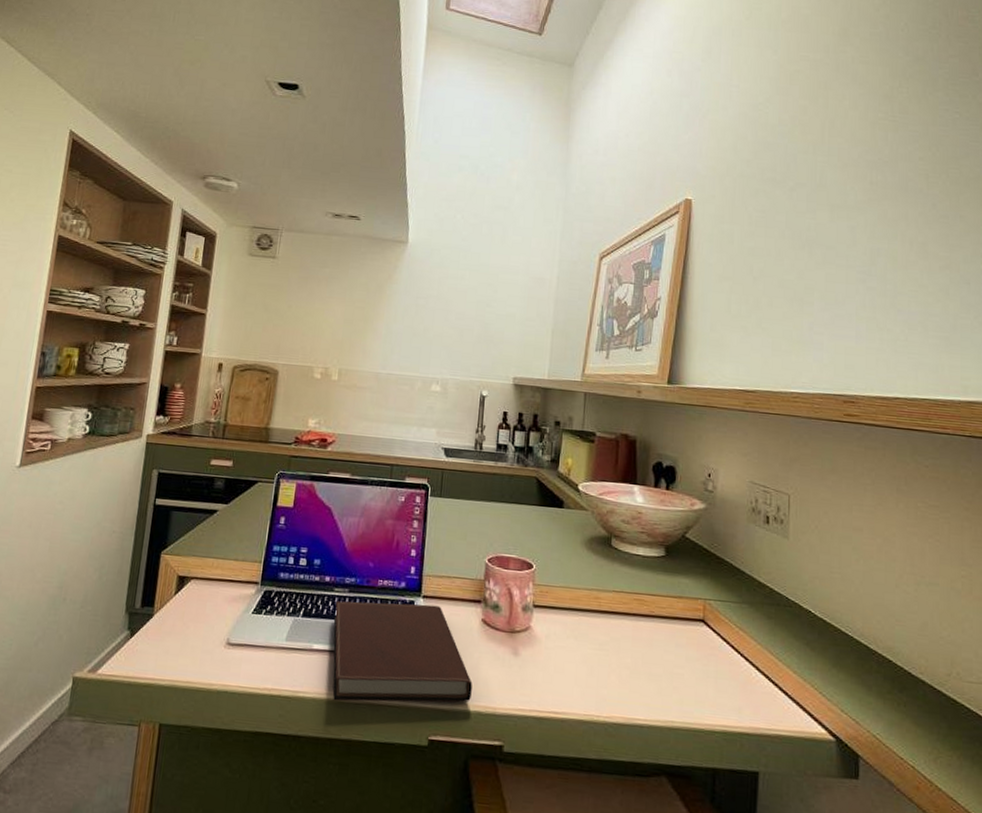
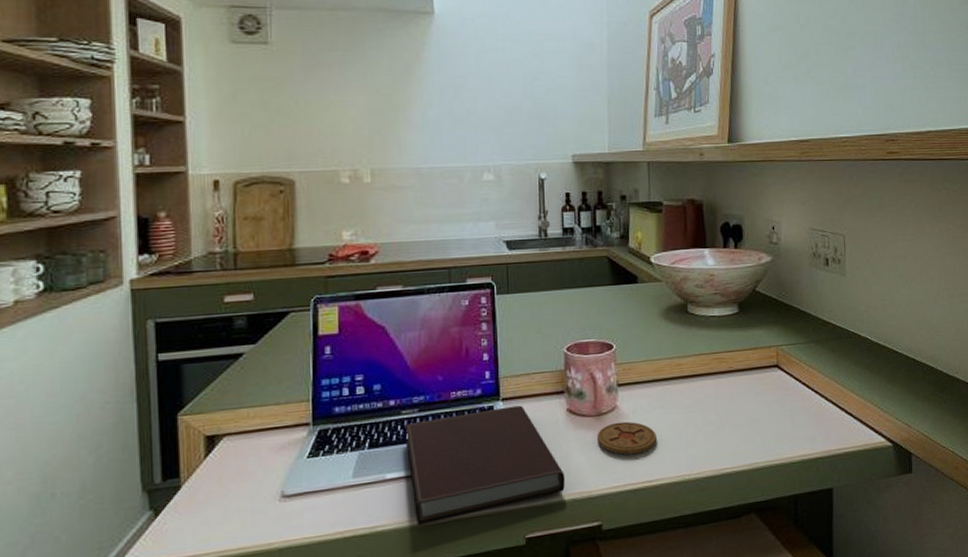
coaster: none [507,643,568,681] -> present [596,421,657,455]

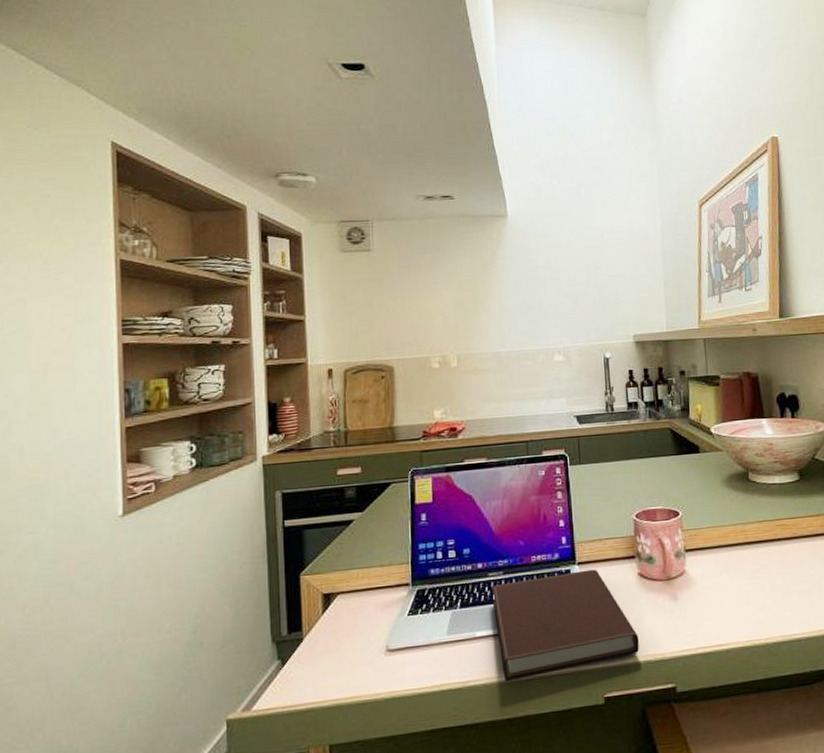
coaster: present [596,421,657,455] -> none [667,586,725,618]

